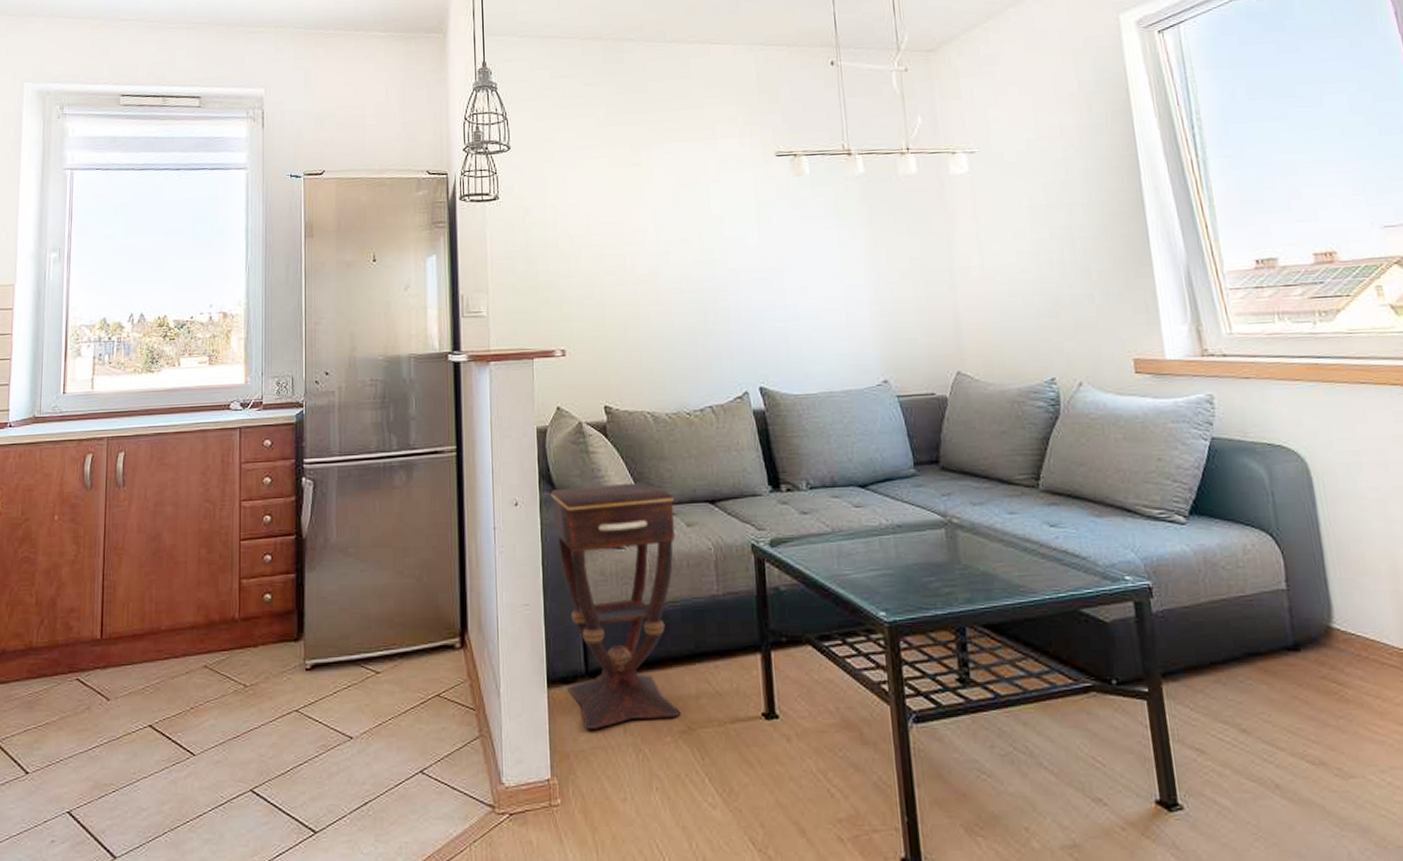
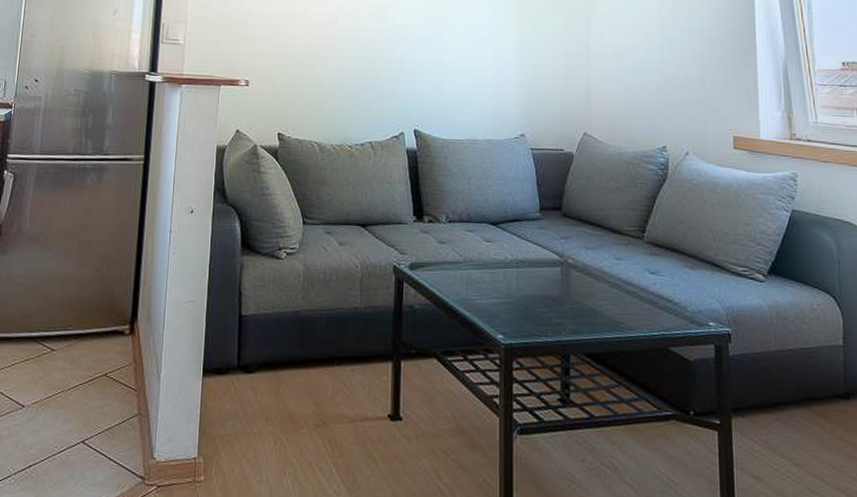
side table: present [550,482,681,729] -> none [219,201,330,417]

